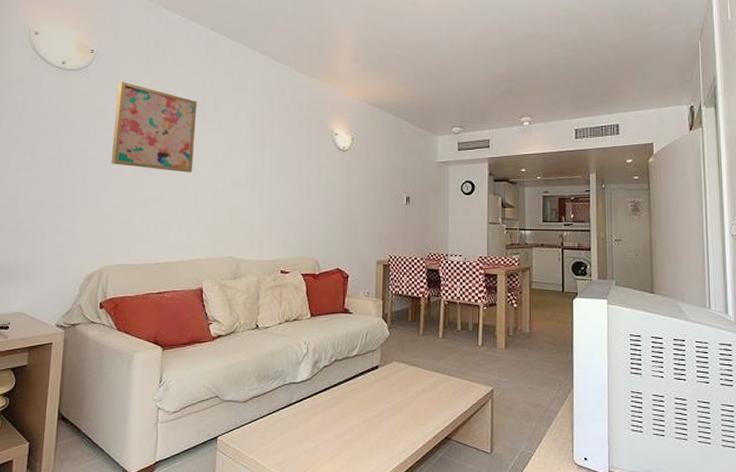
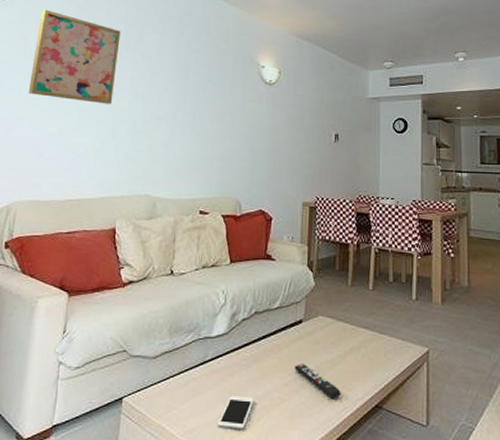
cell phone: none [304,432,336,461] -> present [218,395,254,429]
remote control: none [372,403,414,433] -> present [295,364,341,399]

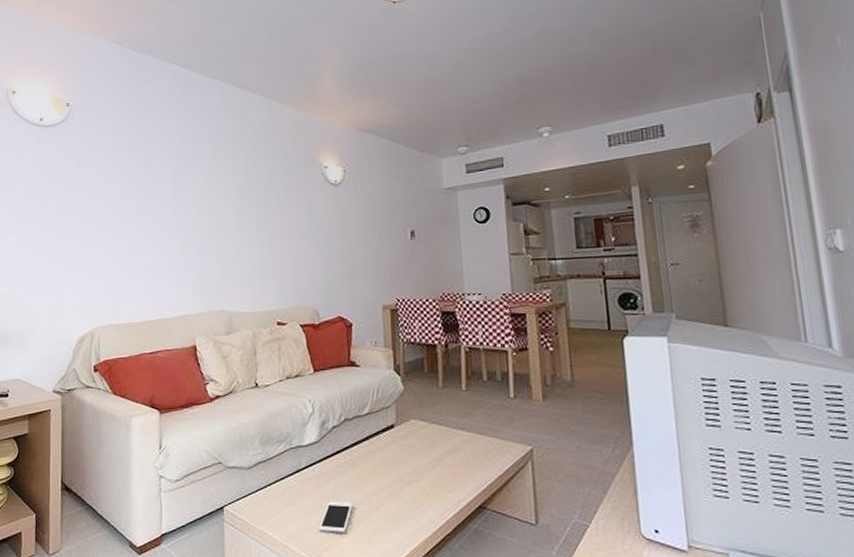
wall art: present [28,9,121,104] -> none [94,132,177,223]
remote control: present [295,364,341,399] -> none [391,468,442,501]

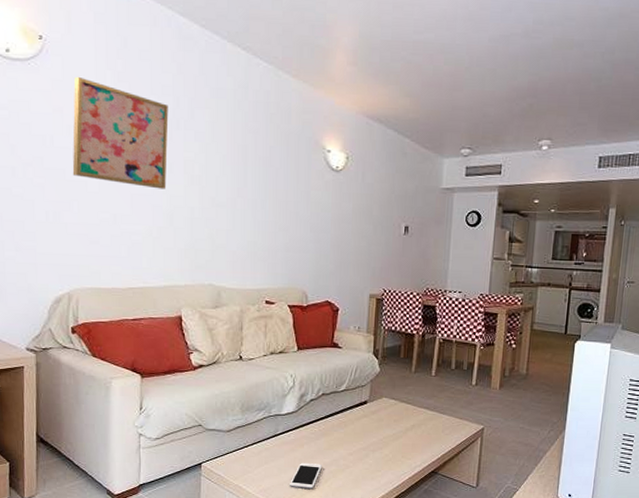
wall art: none [94,132,177,223] -> present [72,76,169,189]

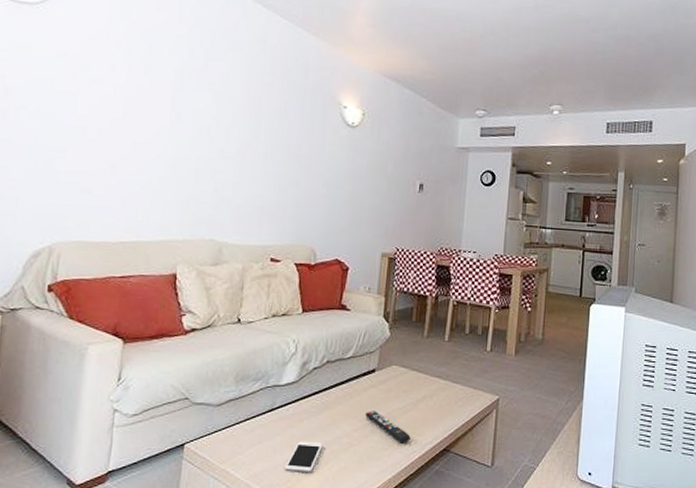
wall art: present [72,76,169,189] -> none [70,22,182,139]
remote control: none [359,437,401,466] -> present [365,411,411,444]

